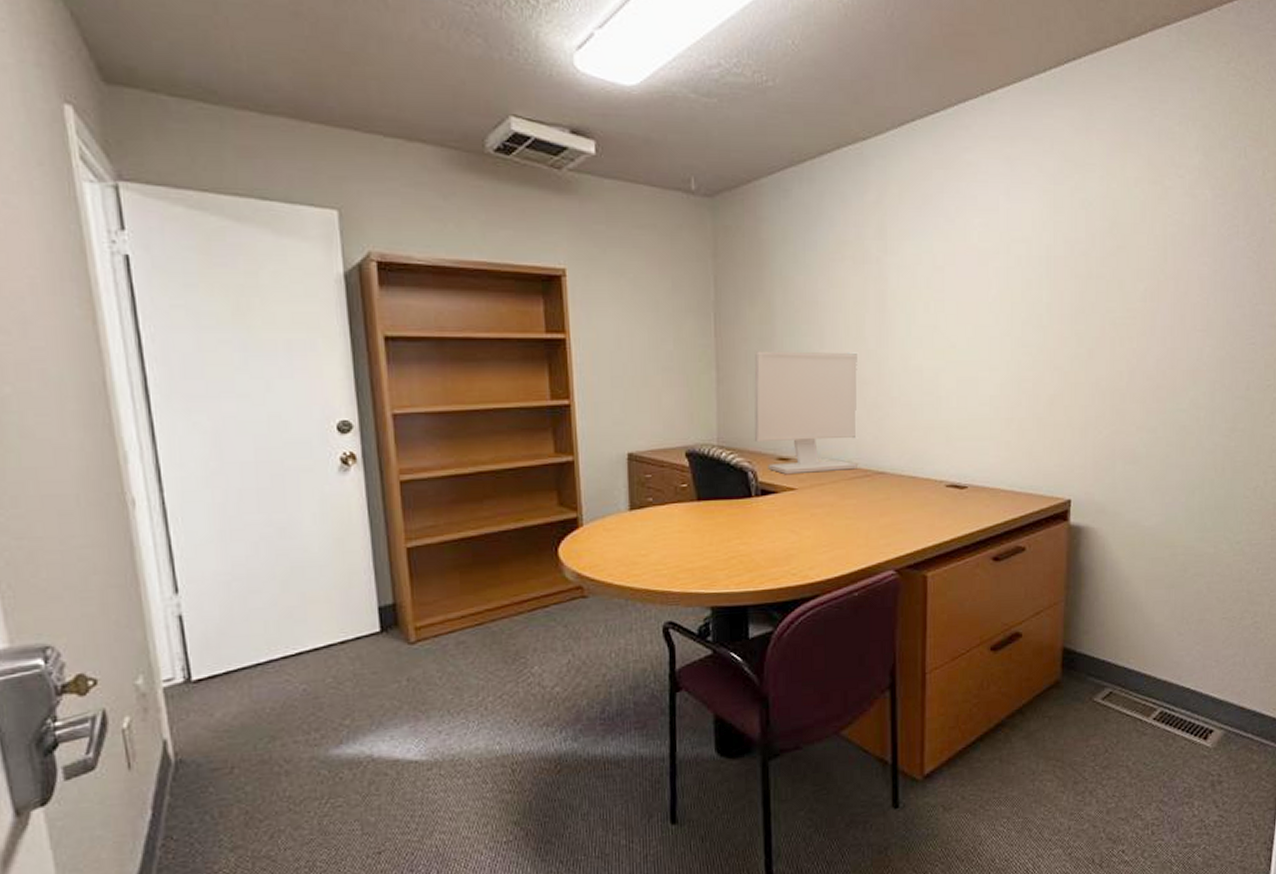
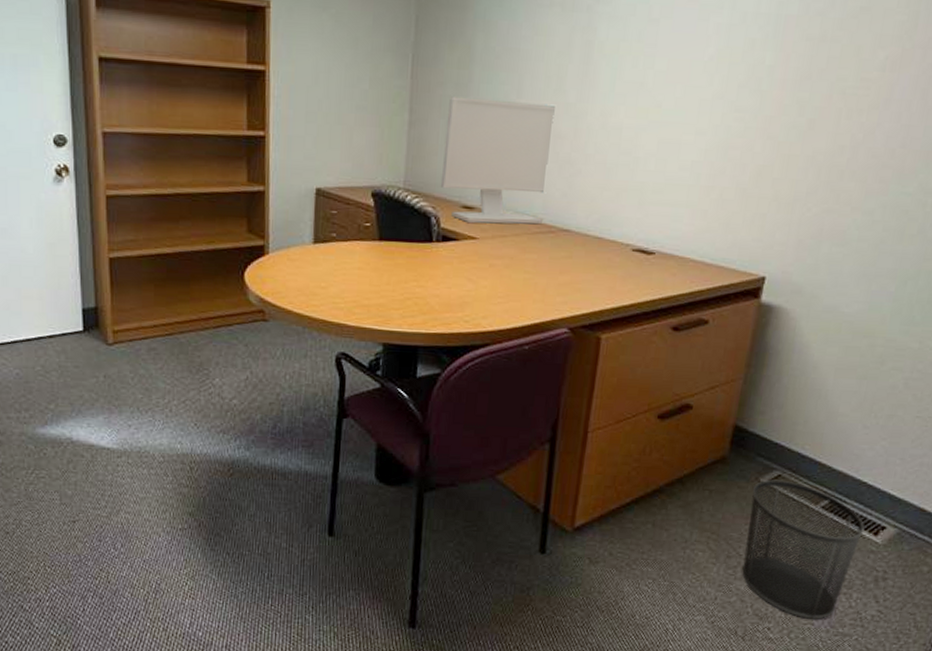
waste bin: none [1088,696,1195,835] -> present [742,479,865,619]

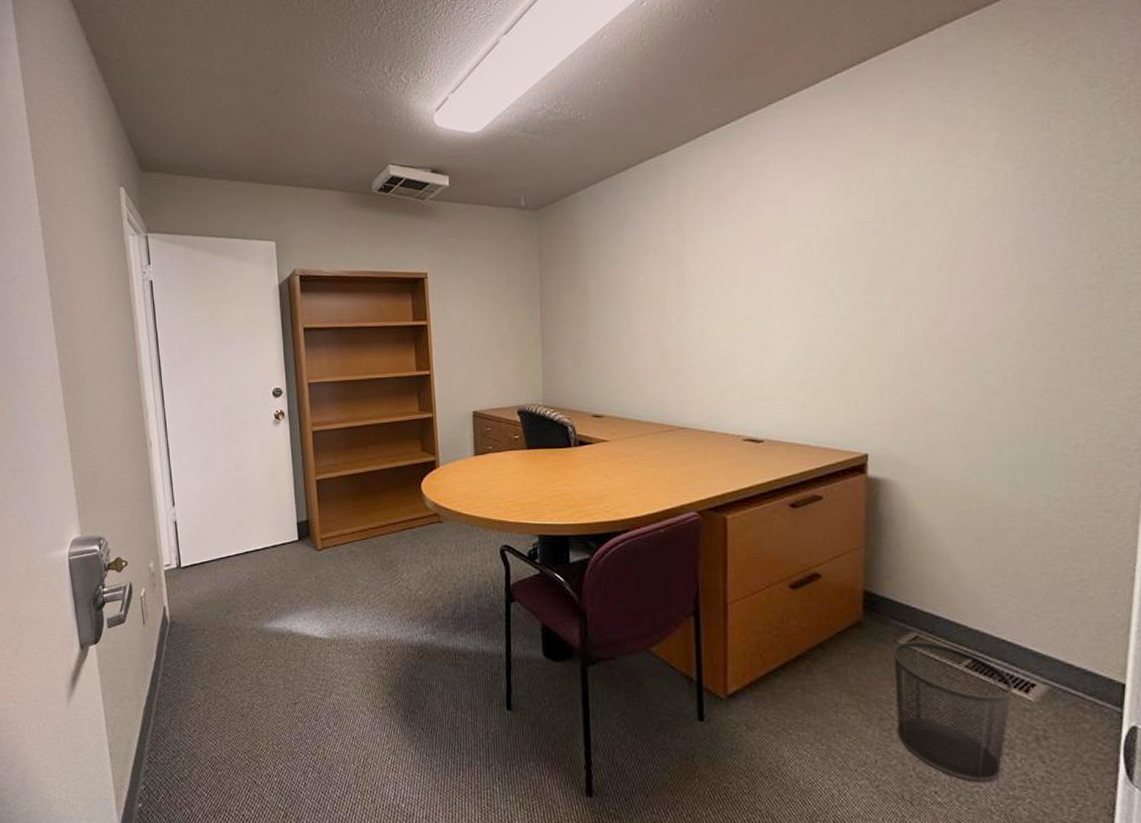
computer monitor: present [440,96,555,225] -> none [572,328,661,428]

